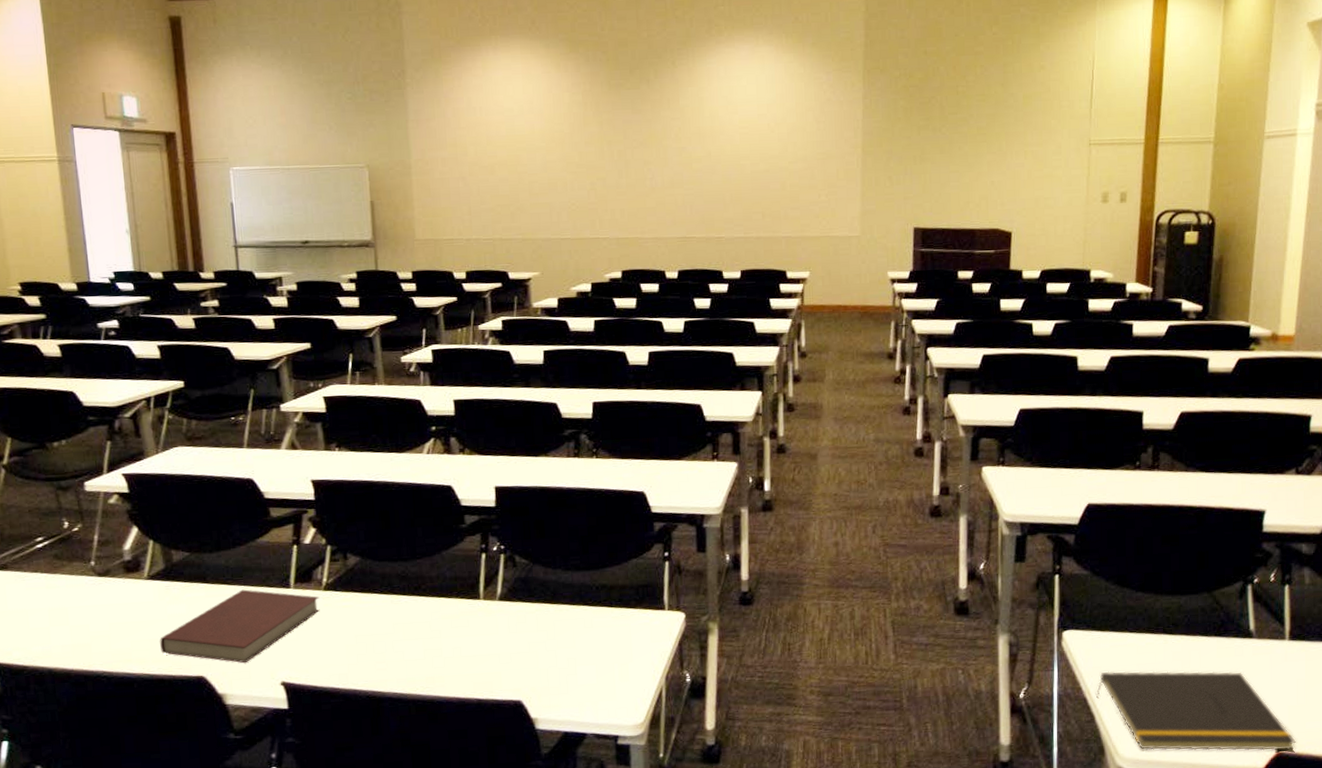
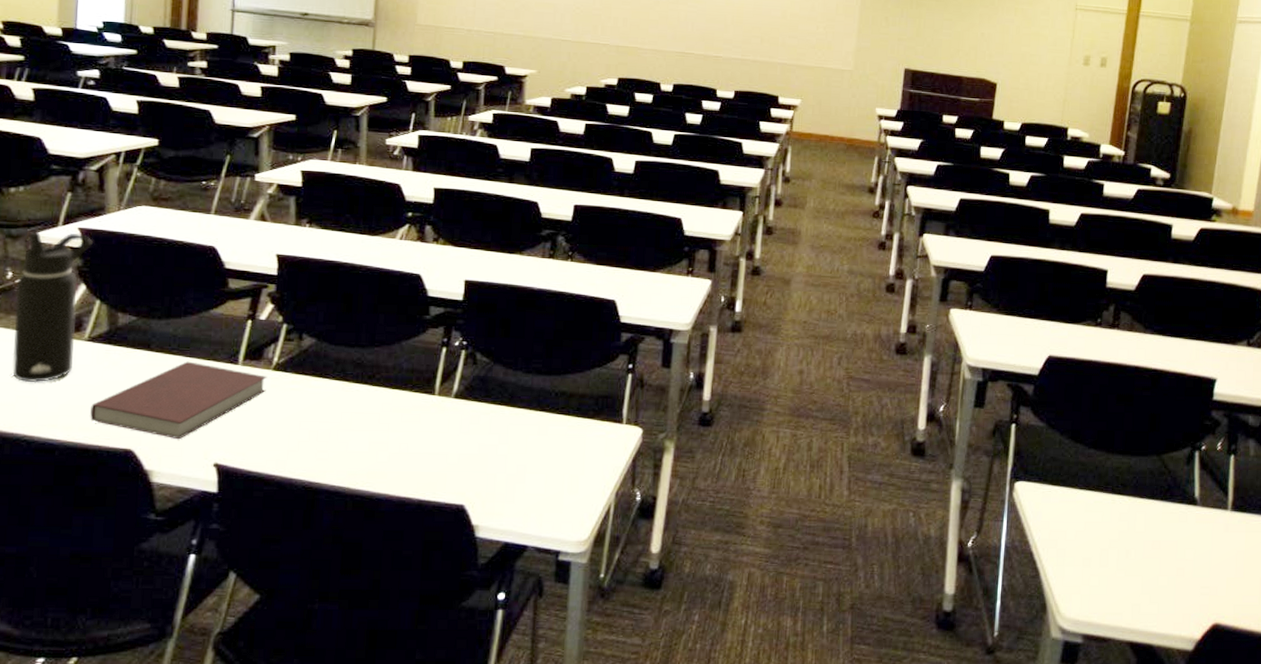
water bottle: none [74,478,138,623] -> present [12,231,93,383]
notepad: present [1096,671,1296,751] -> none [1042,527,1232,624]

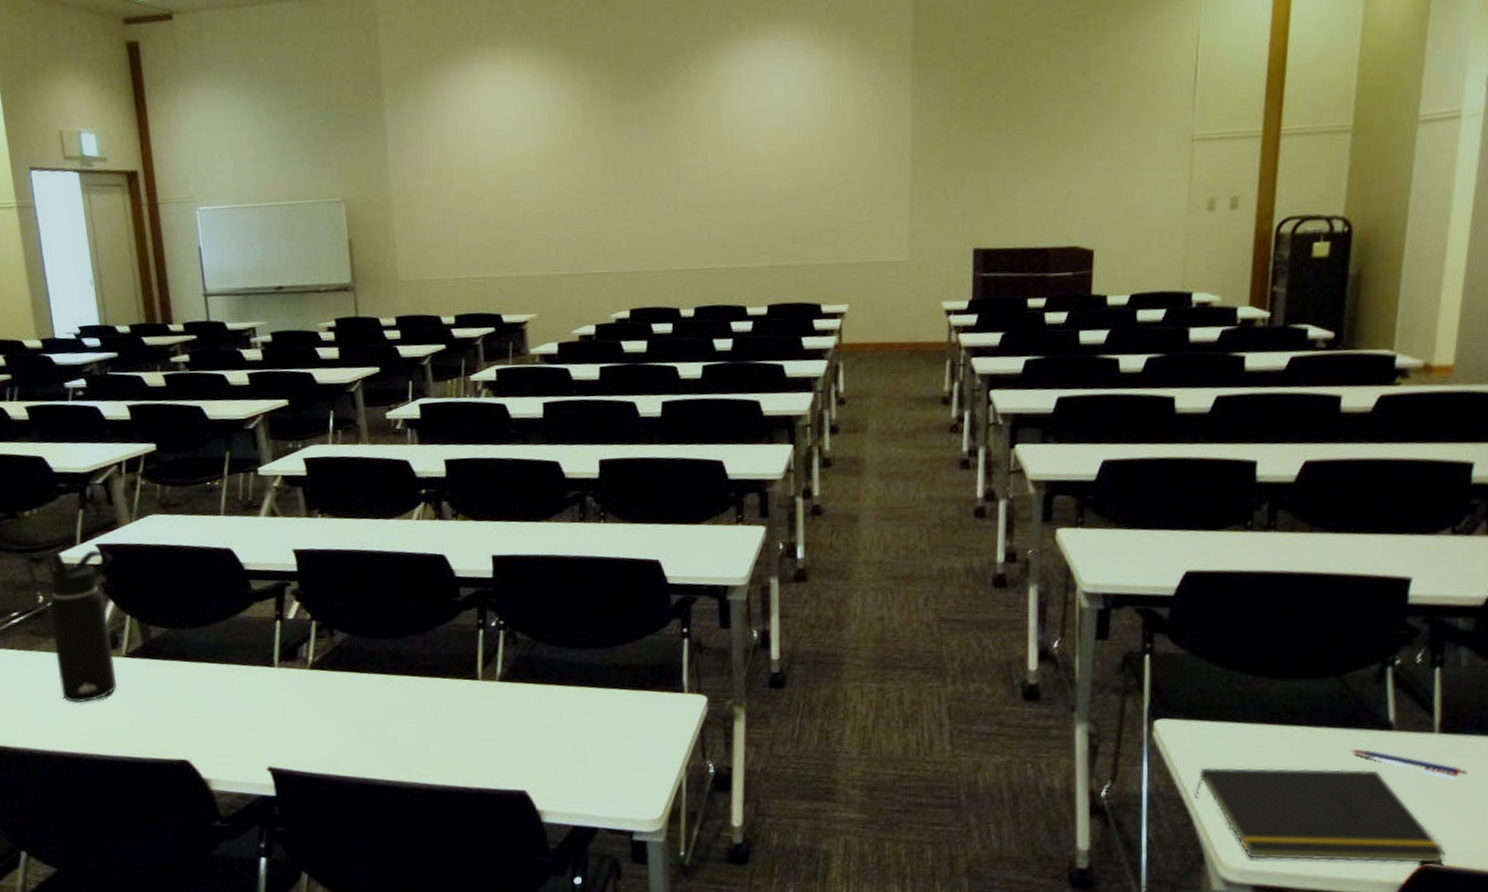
notebook: present [90,361,267,440] -> none [141,668,307,747]
notepad: none [1042,527,1232,624] -> present [1195,767,1446,864]
pen: none [1165,519,1251,549] -> present [1351,749,1468,777]

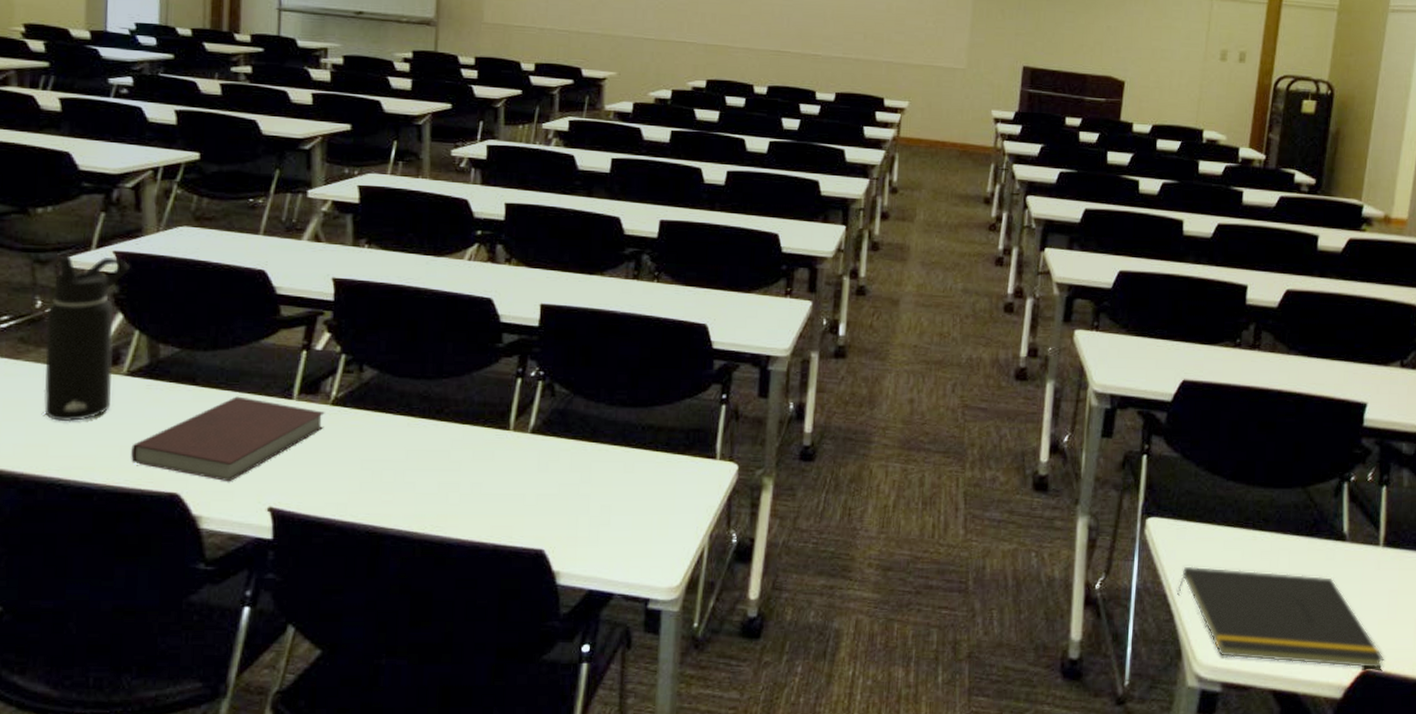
notebook: none [141,668,307,747] -> present [131,396,325,482]
pen: present [1351,749,1468,777] -> none [1311,556,1405,588]

